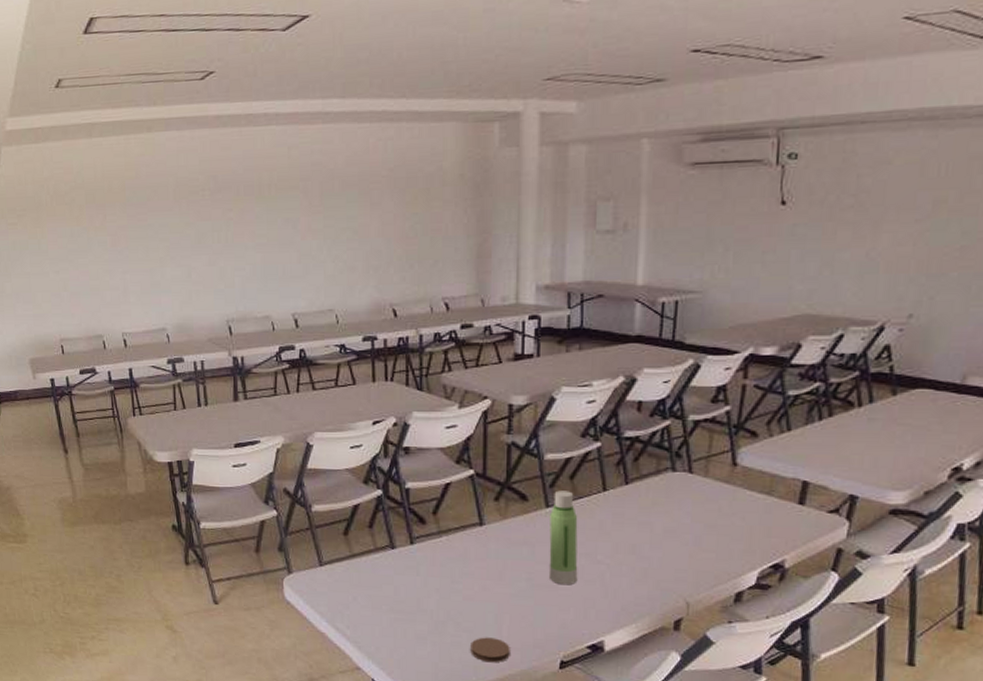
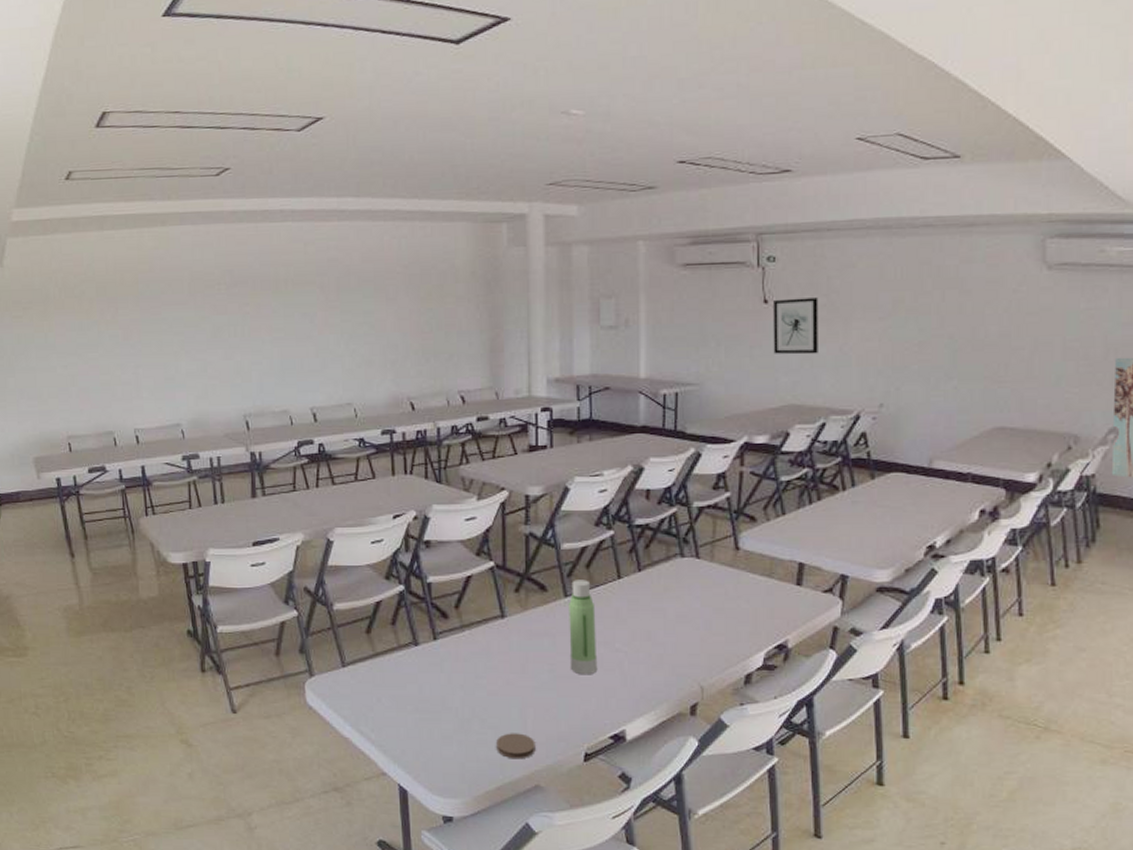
wall art: none [789,198,845,261] -> present [773,297,819,355]

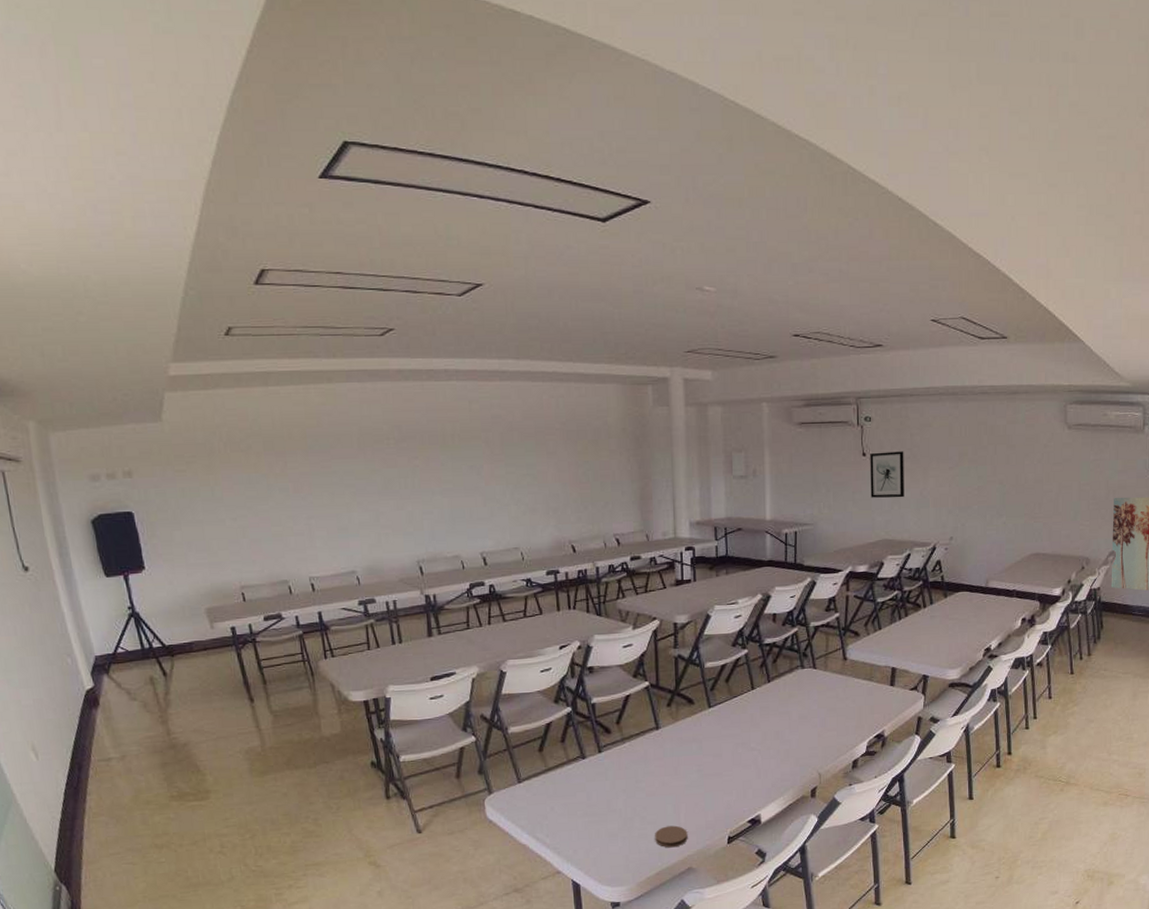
water bottle: present [569,580,598,675] -> none [712,692,737,772]

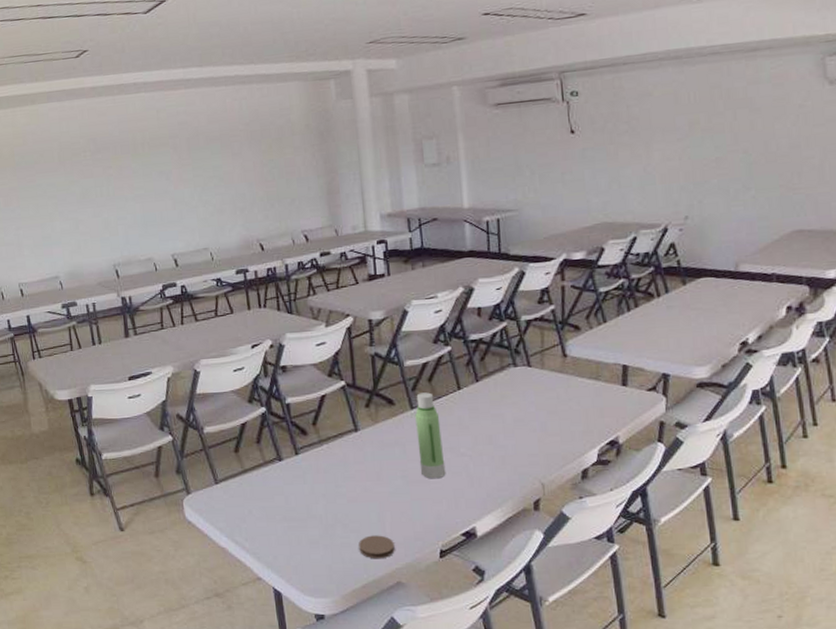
water bottle: none [712,692,737,772] -> present [415,392,446,479]
wall art: present [870,451,904,498] -> none [579,125,624,178]

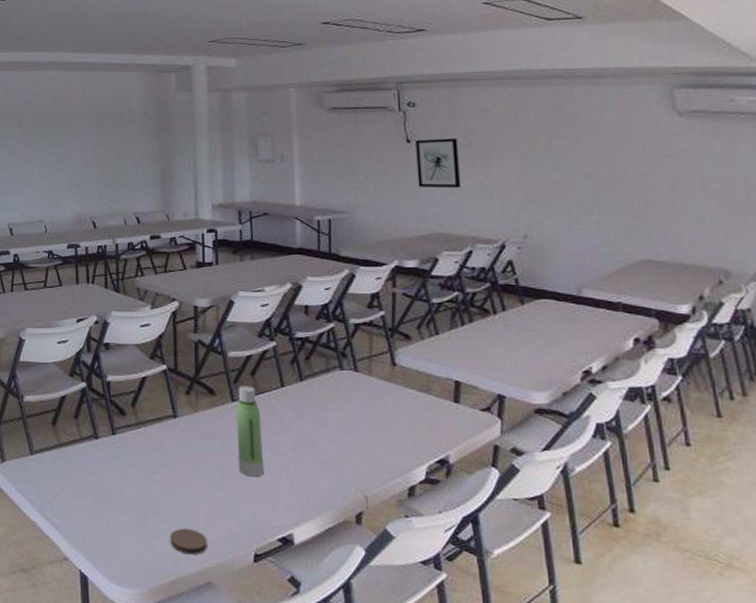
wall art: none [579,125,624,178] -> present [415,138,461,188]

